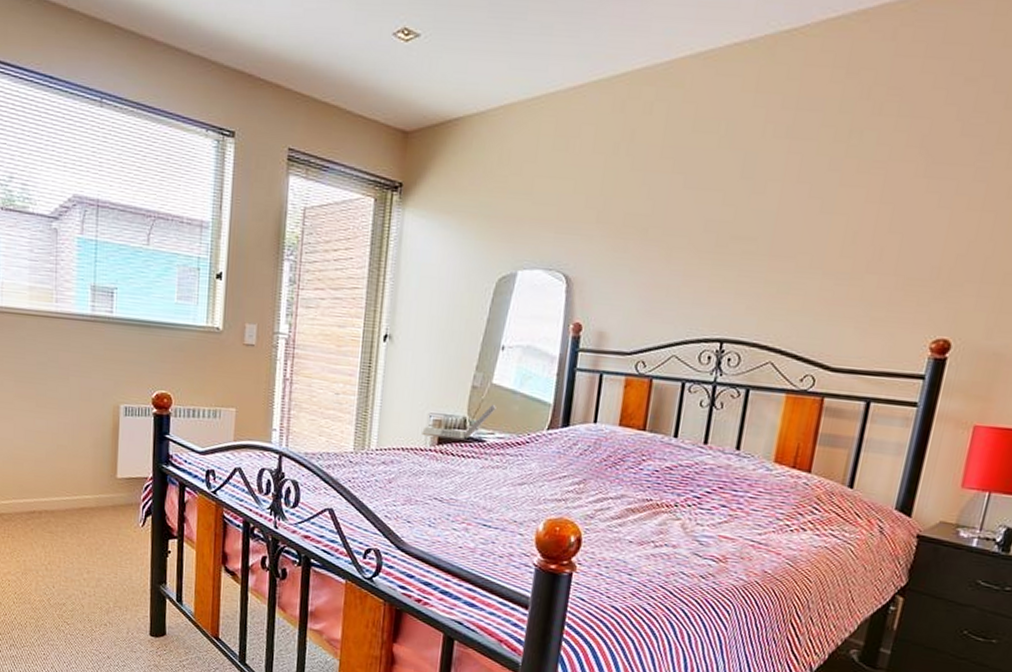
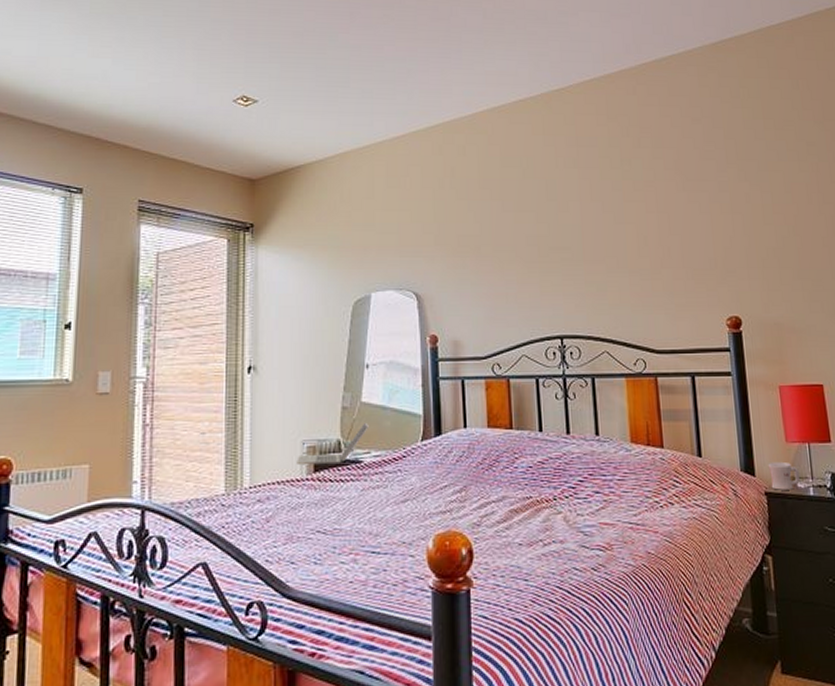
mug: none [926,505,967,538] -> present [767,461,800,490]

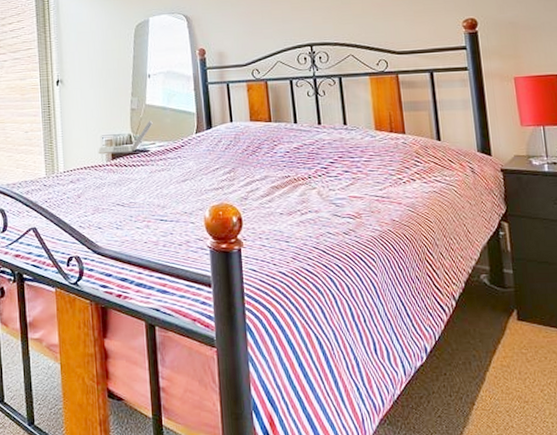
mug: present [767,461,800,490] -> none [503,142,535,167]

